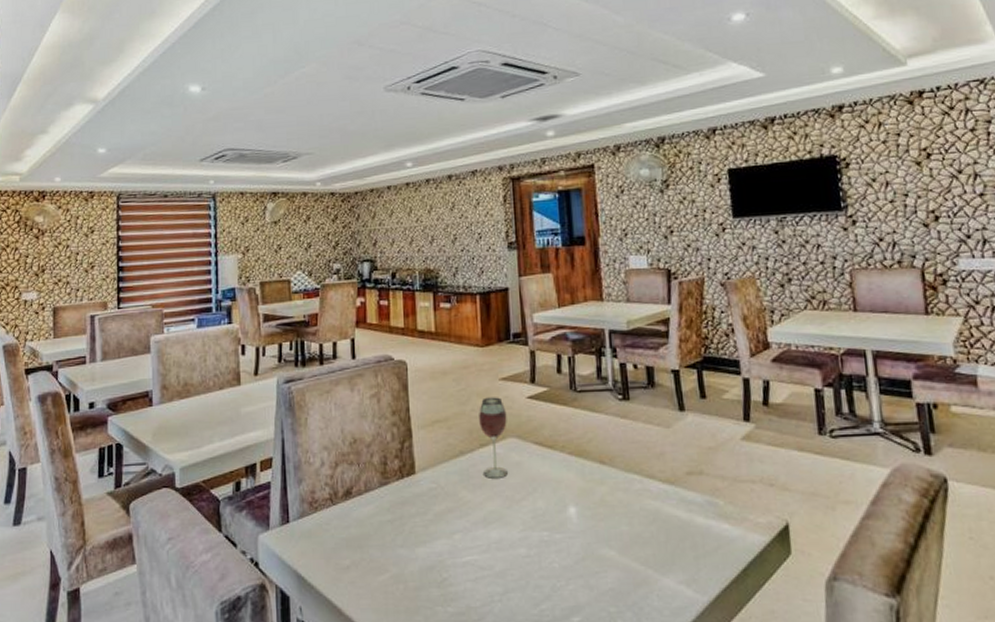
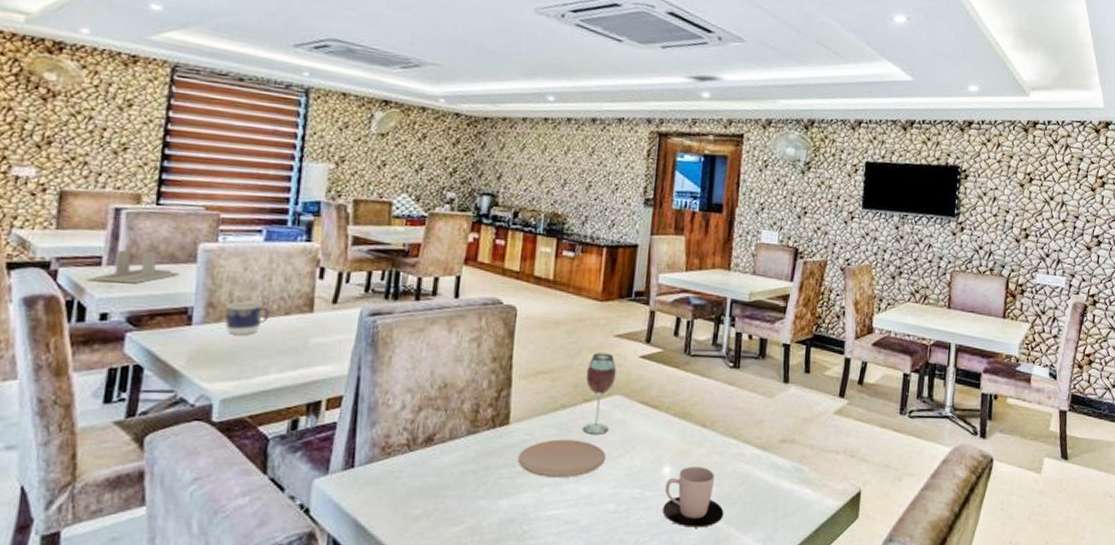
napkin holder: none [77,348,139,377] -> present [86,249,179,284]
cup: none [175,380,208,411] -> present [225,301,270,336]
plate: none [427,485,509,524] -> present [517,439,606,478]
cup: none [572,506,639,570] -> present [662,467,724,528]

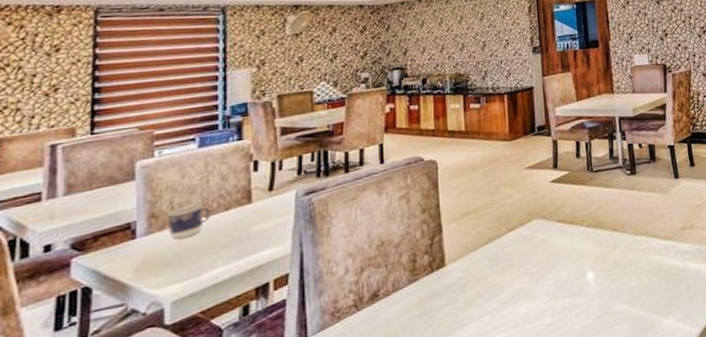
napkin holder: present [86,249,179,284] -> none [27,178,119,218]
plate: present [517,439,606,478] -> none [457,266,535,308]
wineglass: present [583,353,617,434] -> none [507,184,533,259]
cup: present [662,467,724,528] -> none [590,266,646,323]

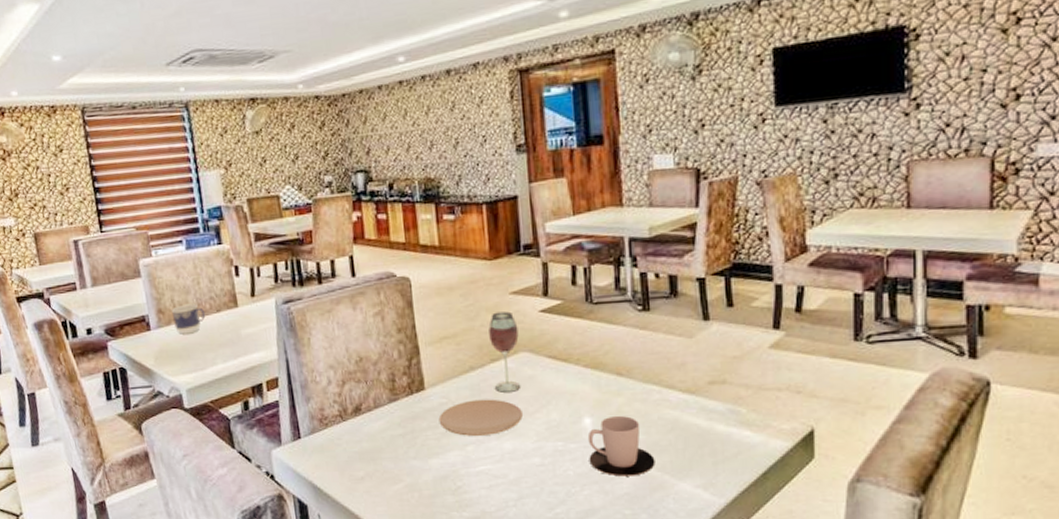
plate: none [457,266,535,308] -> present [438,399,523,436]
wineglass: none [507,184,533,259] -> present [488,311,520,392]
cup: none [590,266,646,323] -> present [587,416,655,477]

